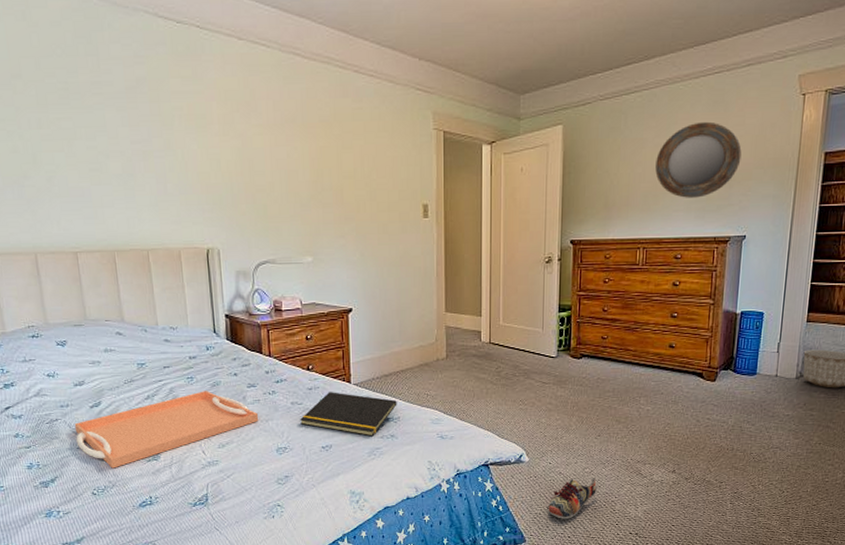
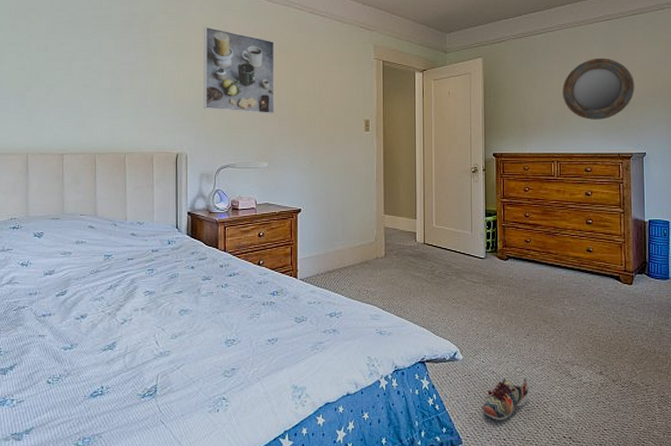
serving tray: present [74,391,259,469] -> none [39,282,211,357]
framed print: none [227,92,318,200] -> present [203,26,275,114]
notepad: present [300,392,397,437] -> none [249,286,340,331]

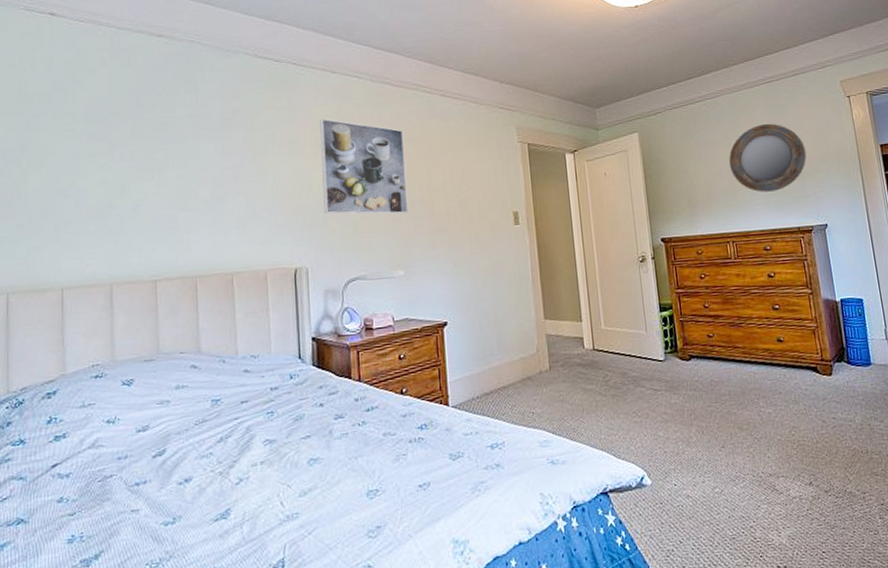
shoe: present [483,377,528,420] -> none [680,499,732,555]

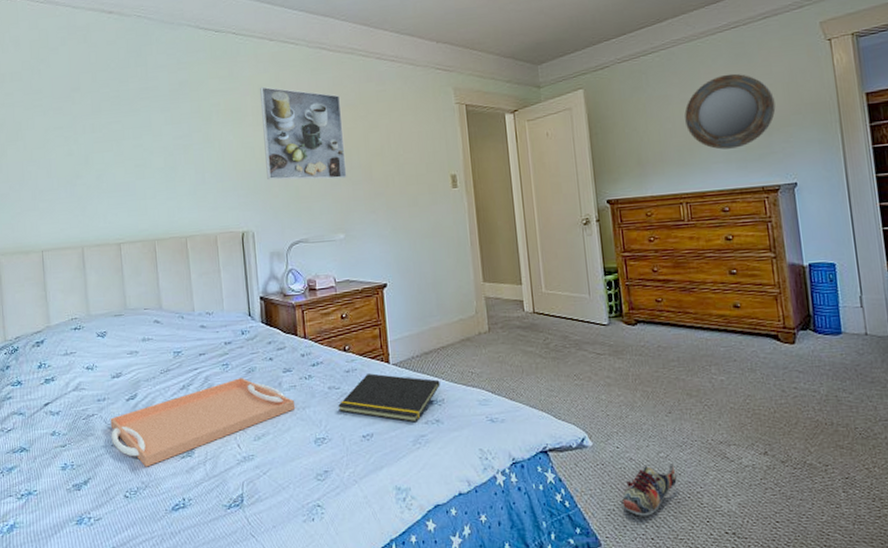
serving tray: none [131,427,347,534] -> present [110,378,296,467]
notepad: none [393,417,501,468] -> present [338,373,440,423]
shoe: none [680,499,732,555] -> present [622,463,677,516]

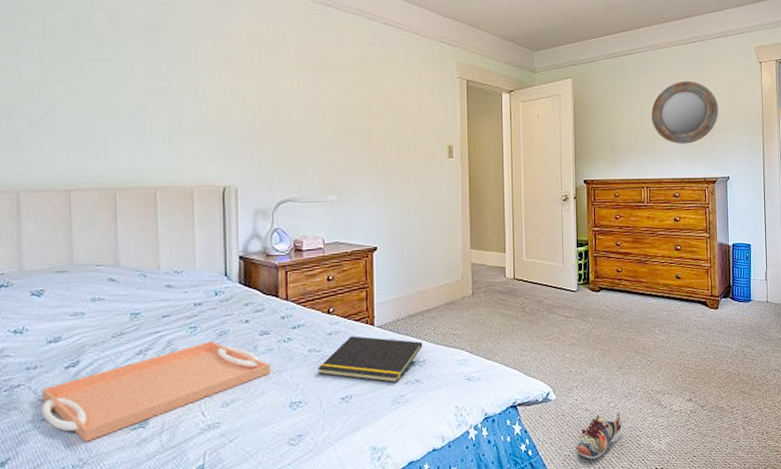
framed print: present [260,86,347,180] -> none [255,35,344,140]

